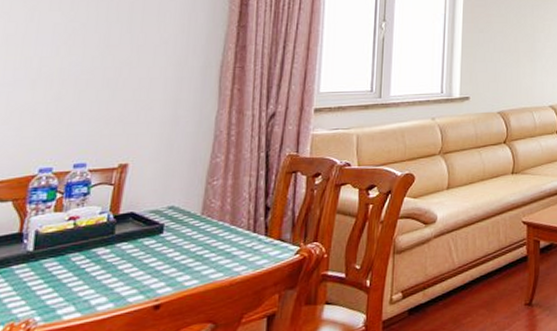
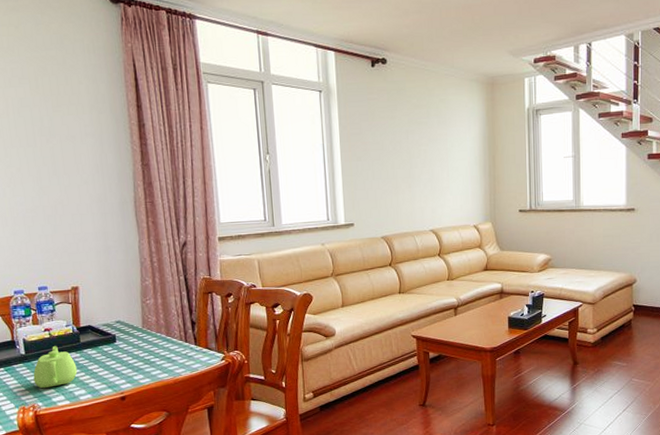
teapot: none [36,238,102,297] -> present [33,345,78,389]

